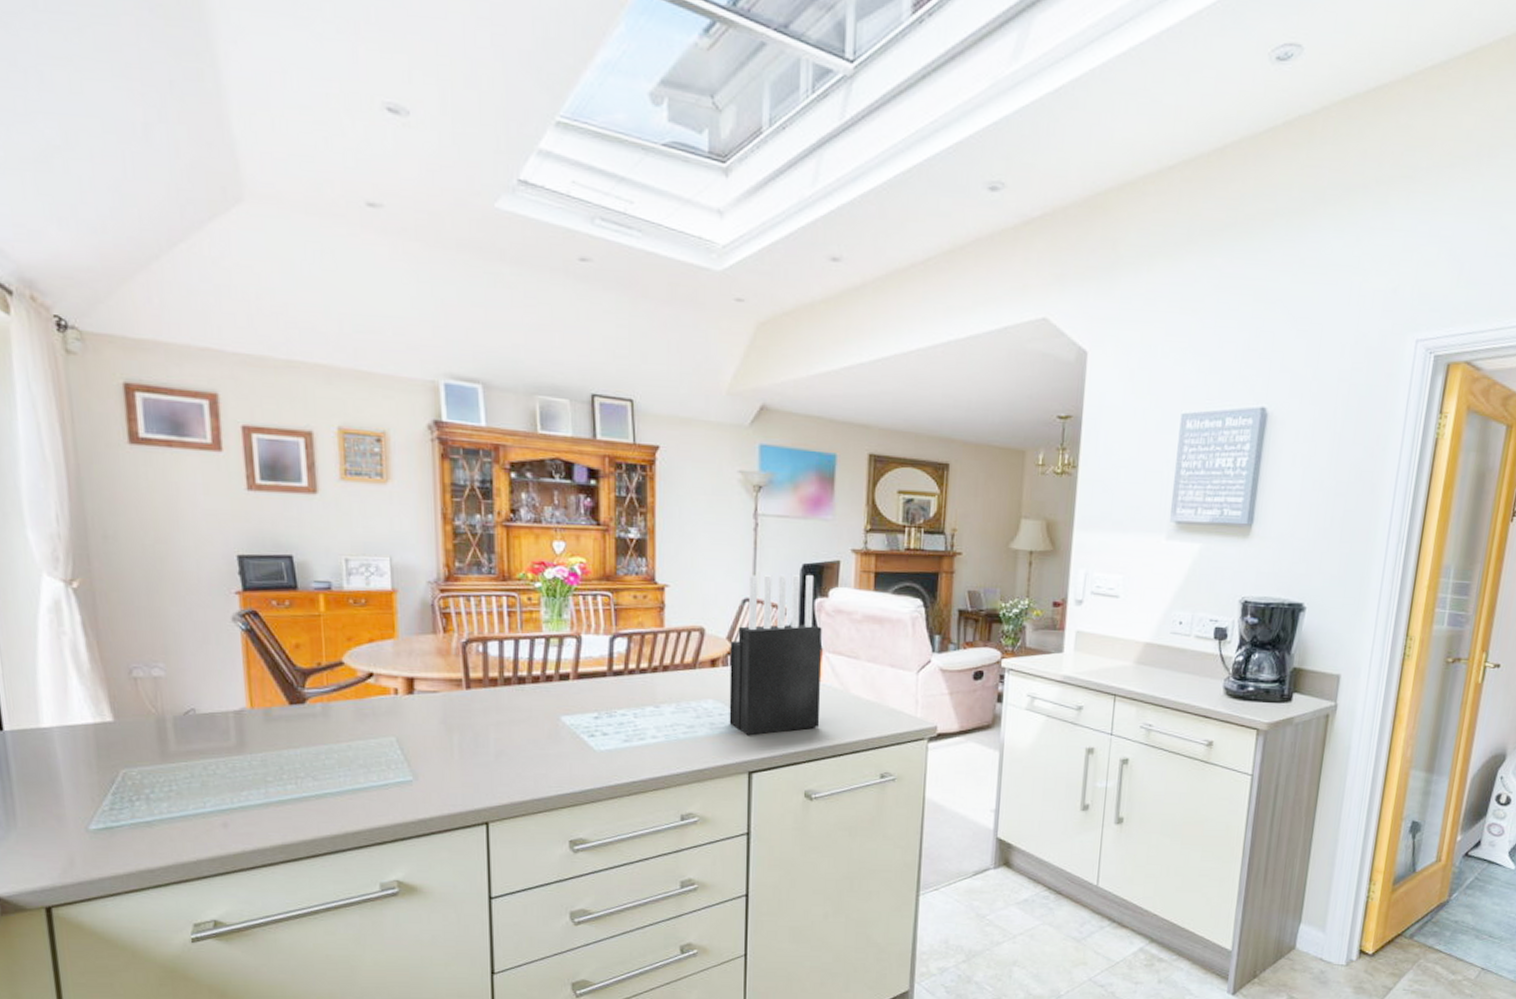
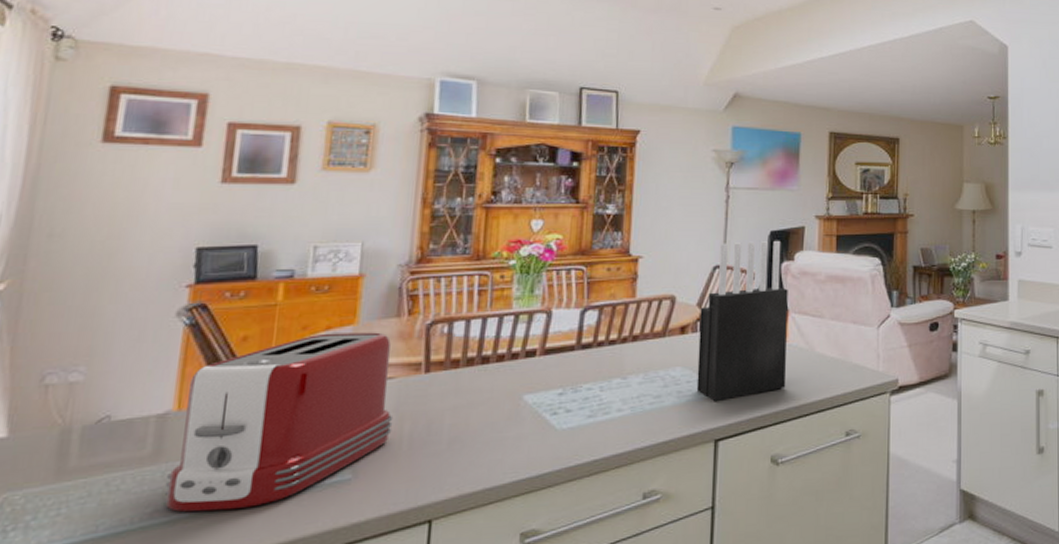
toaster: none [252,645,443,799] -> present [163,332,394,512]

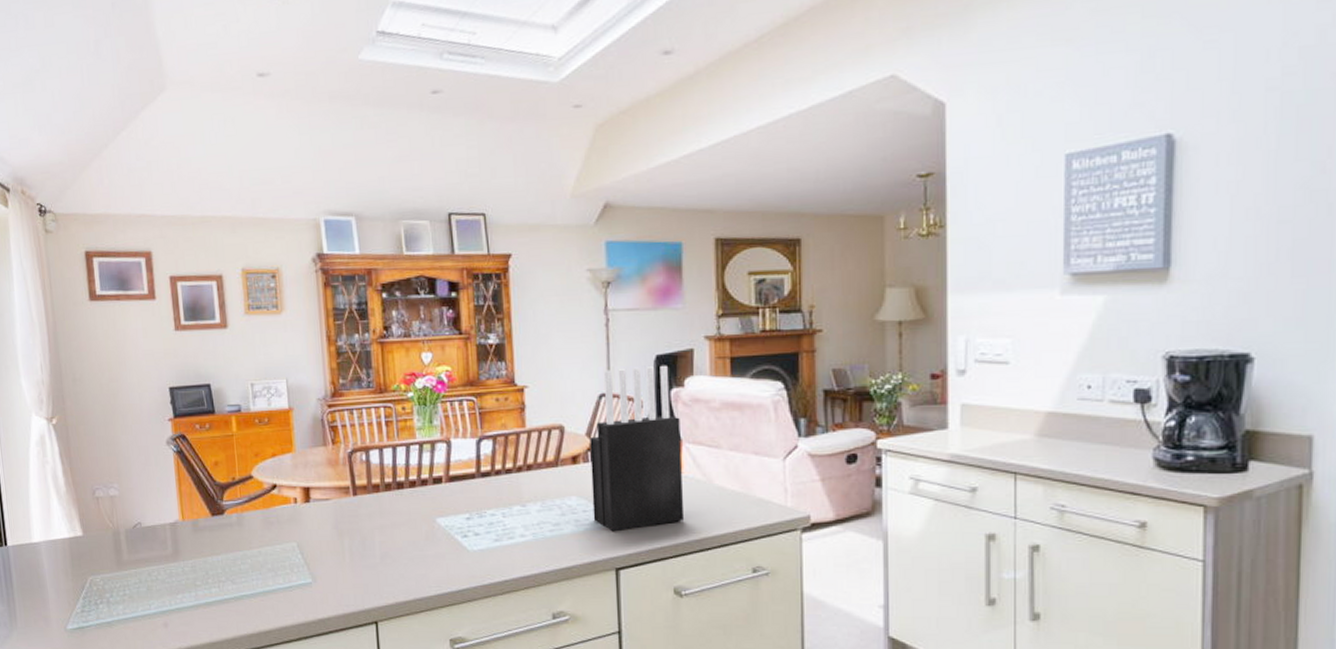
toaster: present [163,332,394,512] -> none [185,459,336,601]

